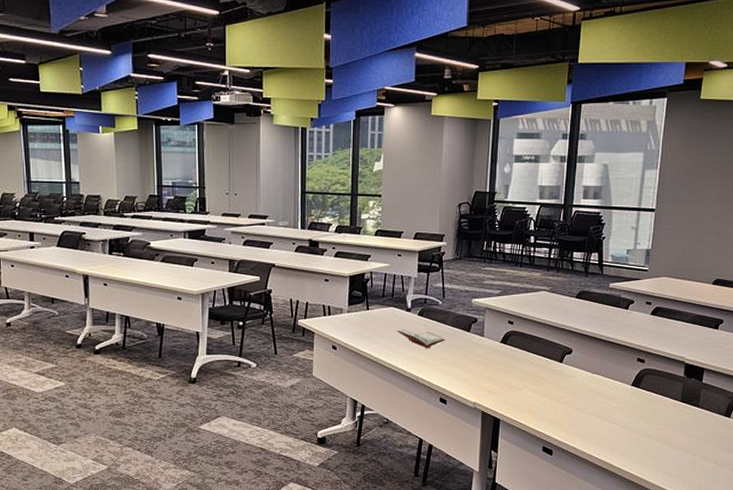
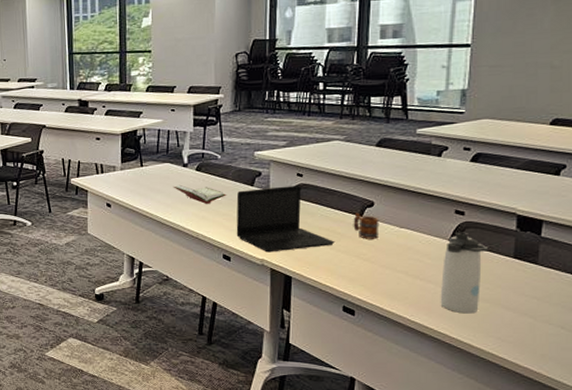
laptop: none [453,333,539,396] -> present [236,186,335,253]
mug: none [554,359,576,384] -> present [353,212,380,239]
thermos bottle: none [622,378,663,452] -> present [440,232,489,314]

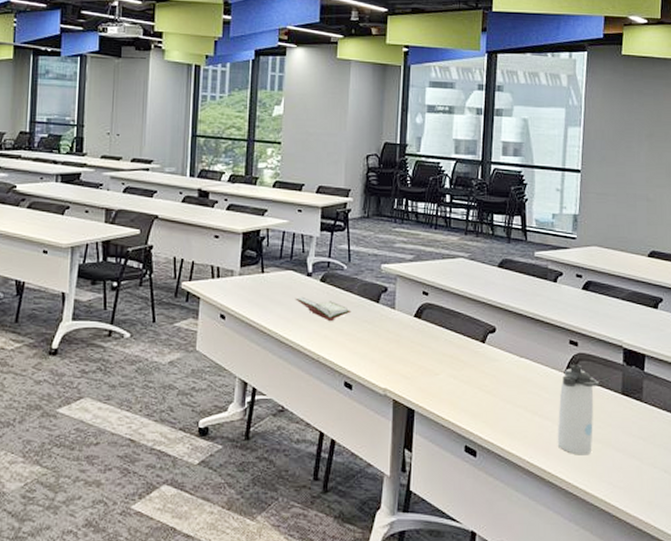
laptop: present [236,186,335,253] -> none [359,305,459,381]
mug: present [353,212,380,239] -> none [476,338,501,369]

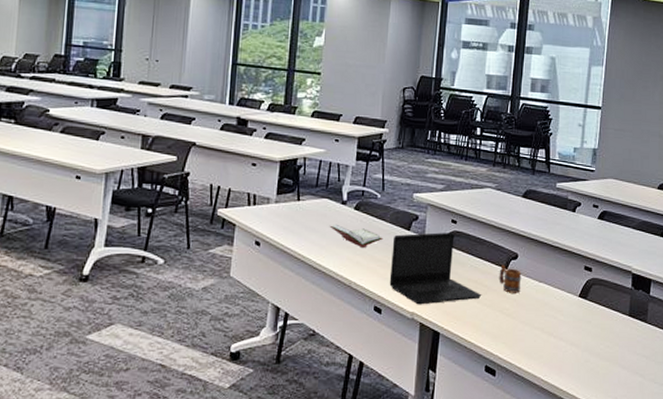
laptop: none [359,305,459,381] -> present [389,232,482,305]
mug: none [476,338,501,369] -> present [499,264,522,293]
thermos bottle: present [557,364,600,456] -> none [569,288,610,373]

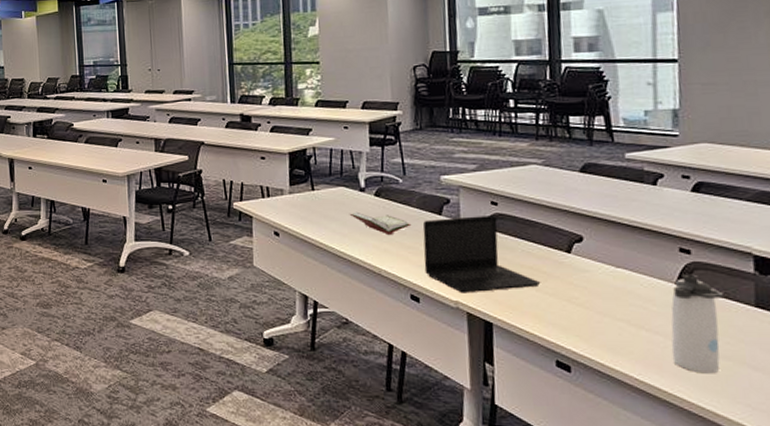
mug: present [499,264,522,293] -> none [560,248,593,280]
thermos bottle: none [569,288,610,373] -> present [671,274,725,374]

